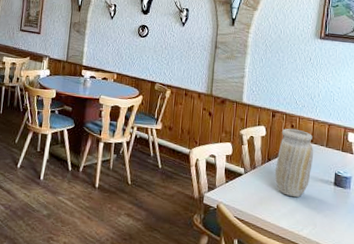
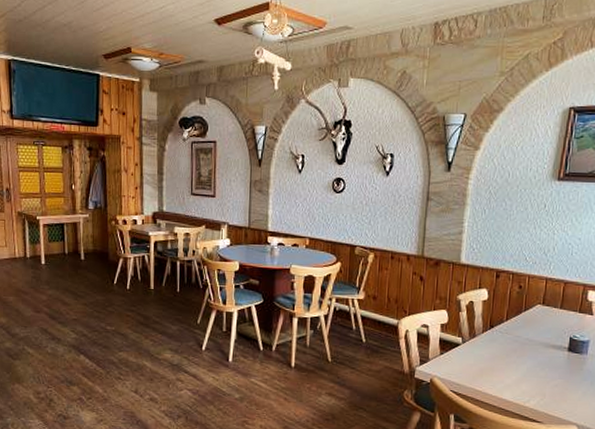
vase: present [274,128,314,198] -> none [497,289,546,367]

